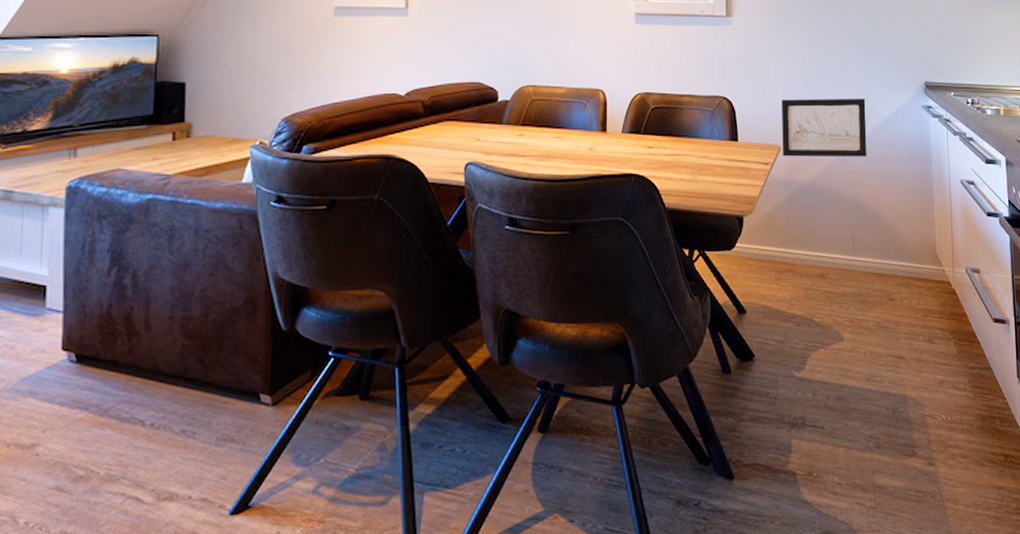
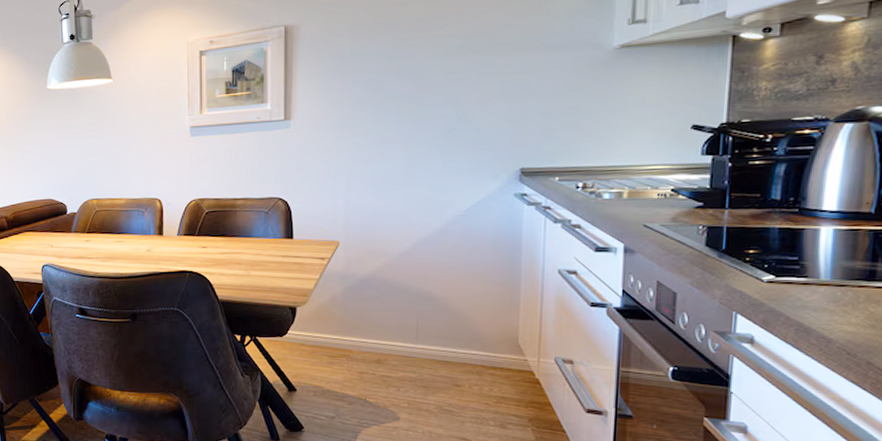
wall art: present [781,99,867,157] -> none [342,191,442,252]

